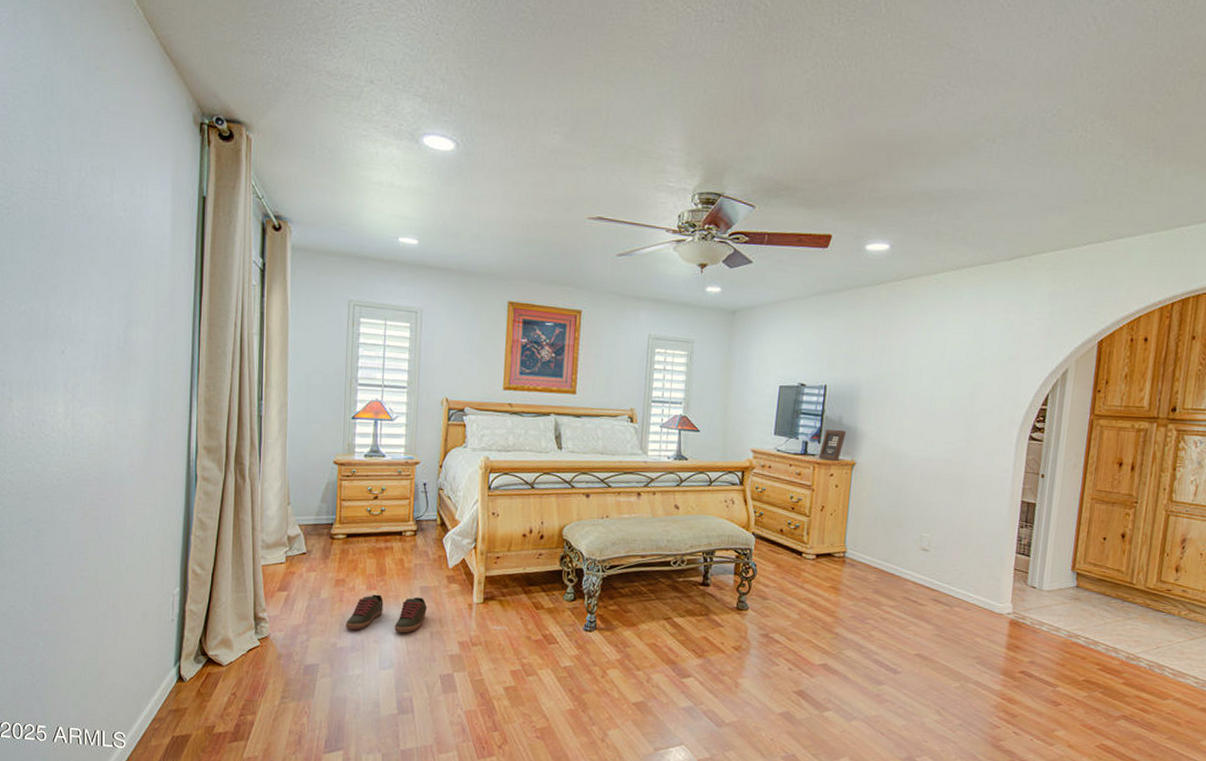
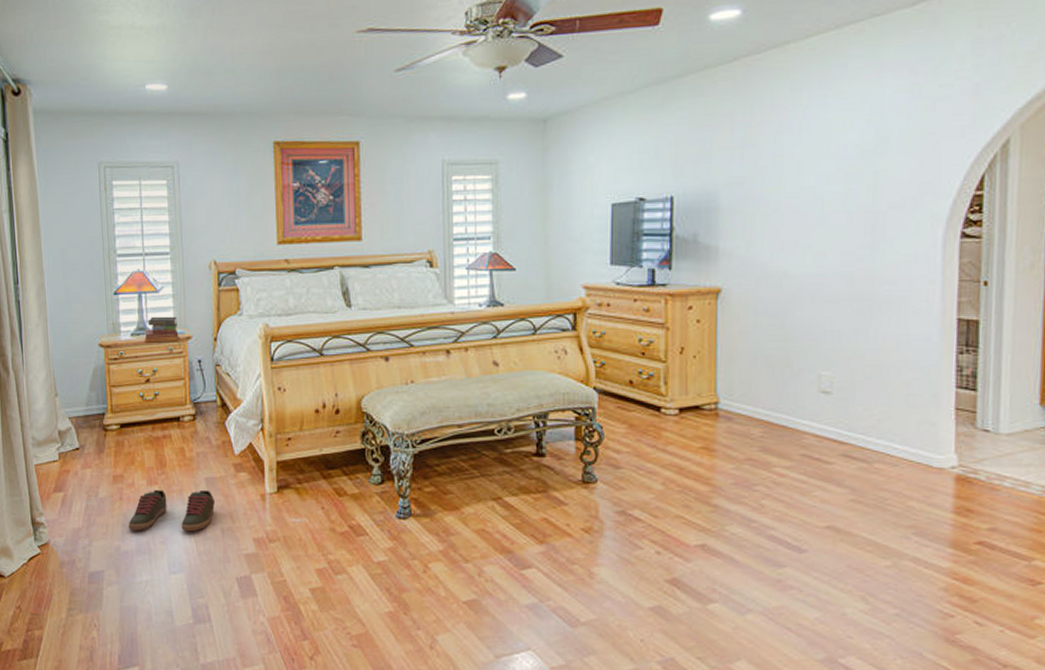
books: none [376,441,408,466] -> present [144,316,179,343]
picture frame: present [818,430,847,461] -> none [671,251,705,290]

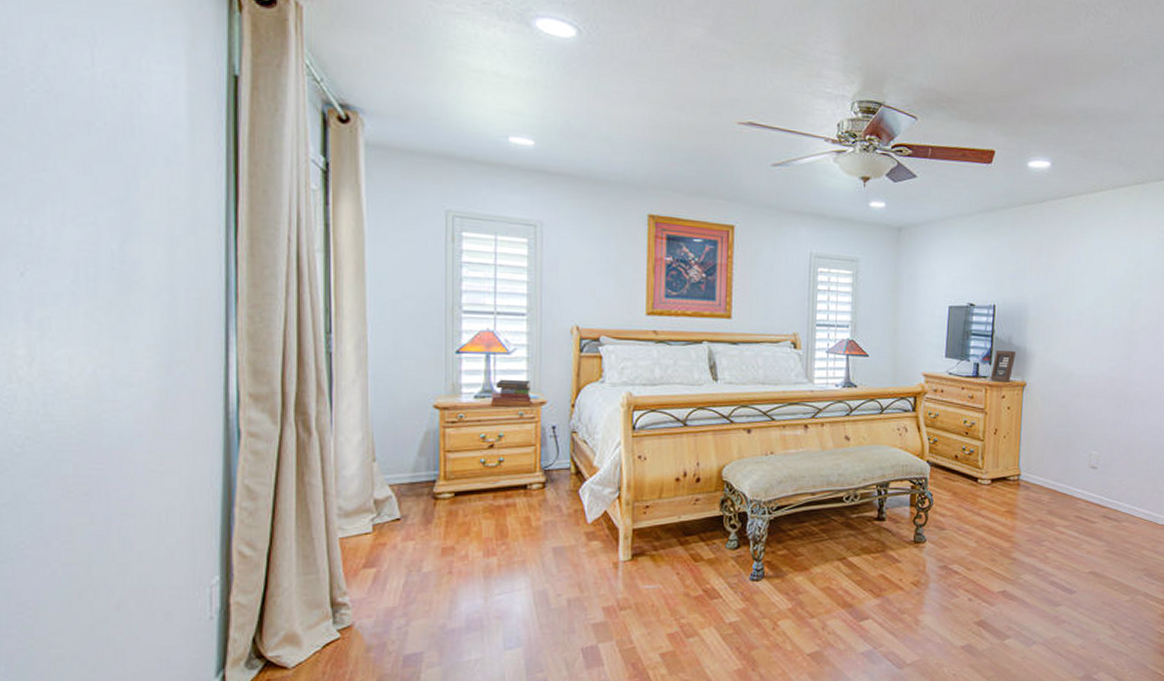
shoe: present [128,489,215,532] -> none [457,559,562,607]
picture frame: none [671,251,705,290] -> present [990,351,1016,382]

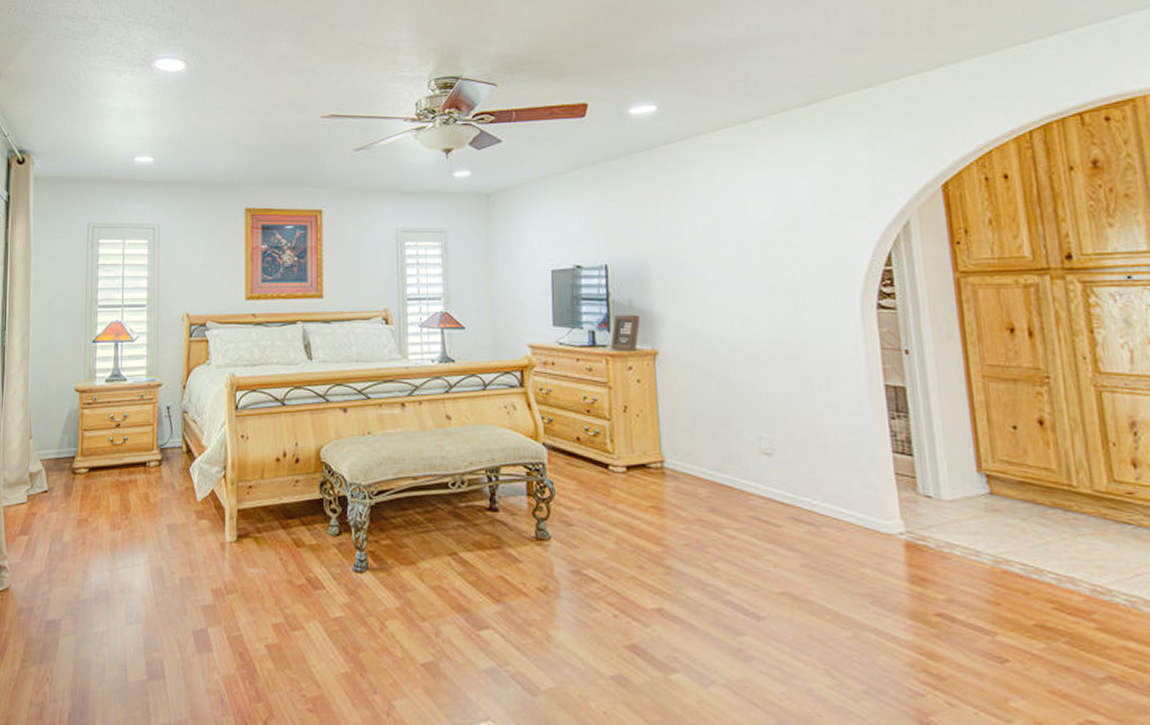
books: present [490,379,532,407] -> none [118,364,150,389]

